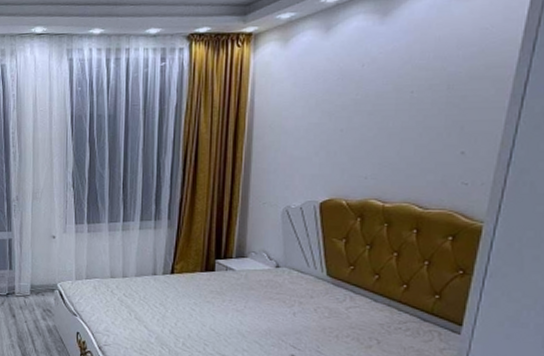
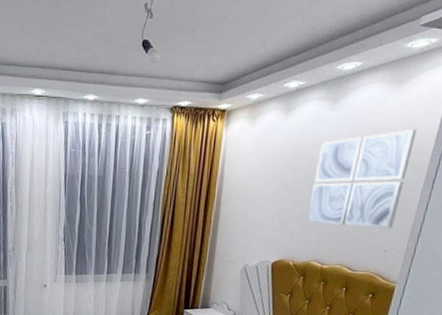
wall art: none [359,37,495,157] -> present [306,128,417,229]

